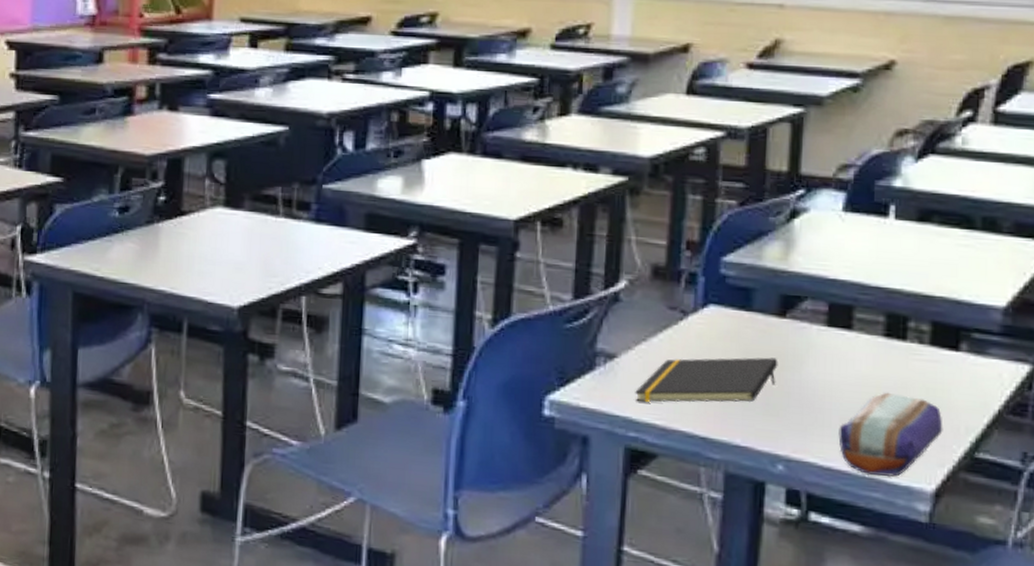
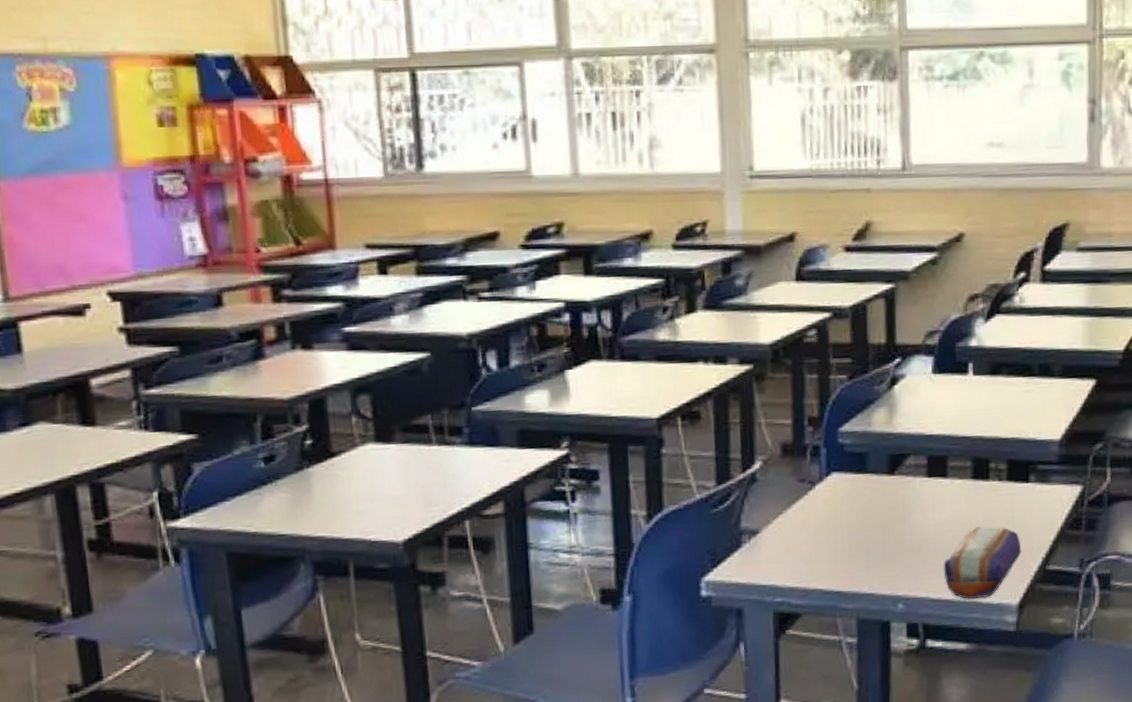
notepad: present [635,357,778,403] -> none [777,511,892,570]

